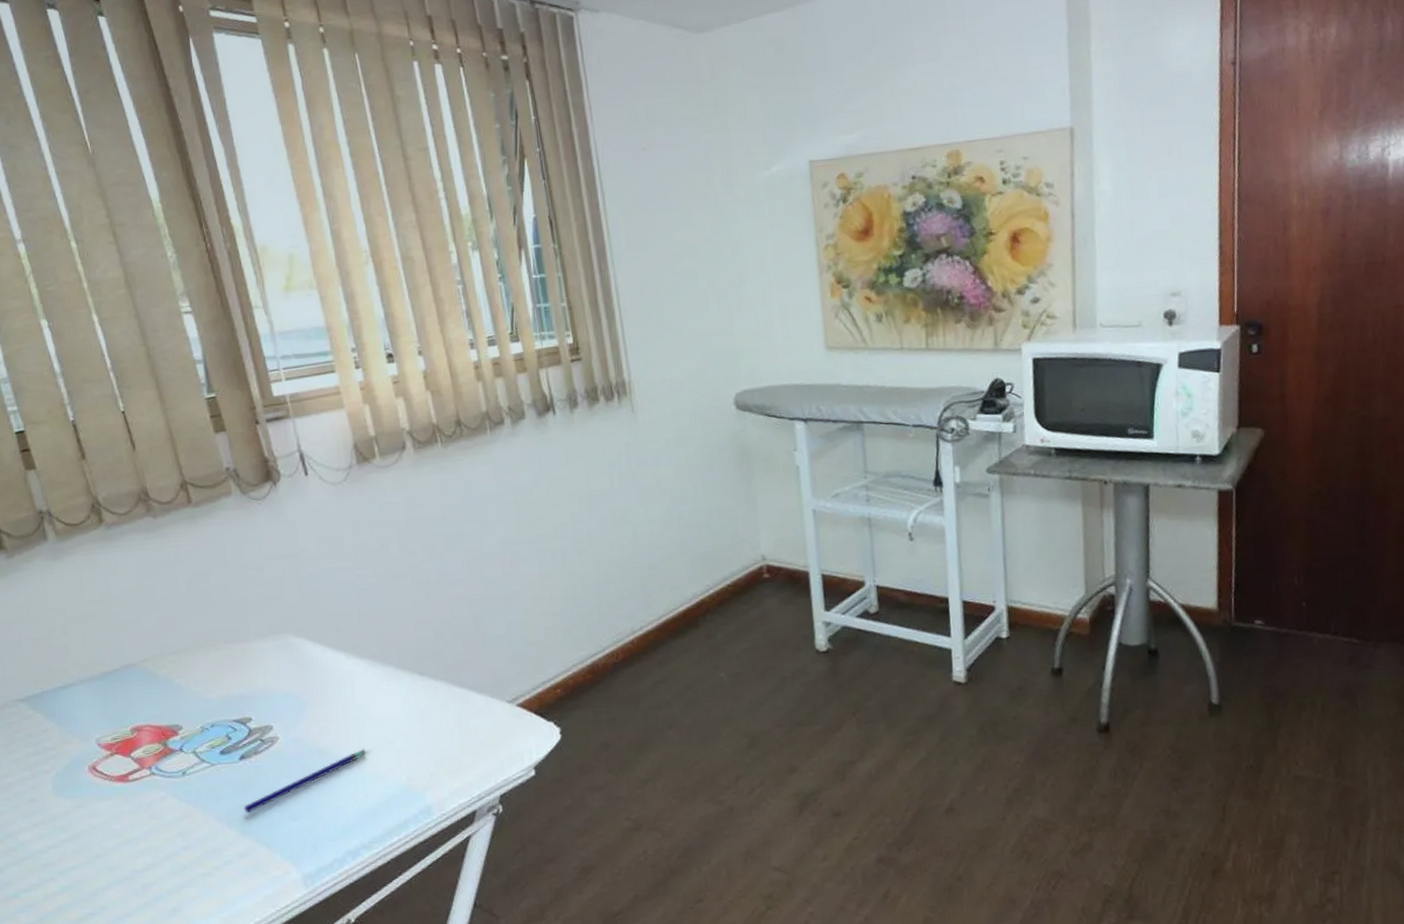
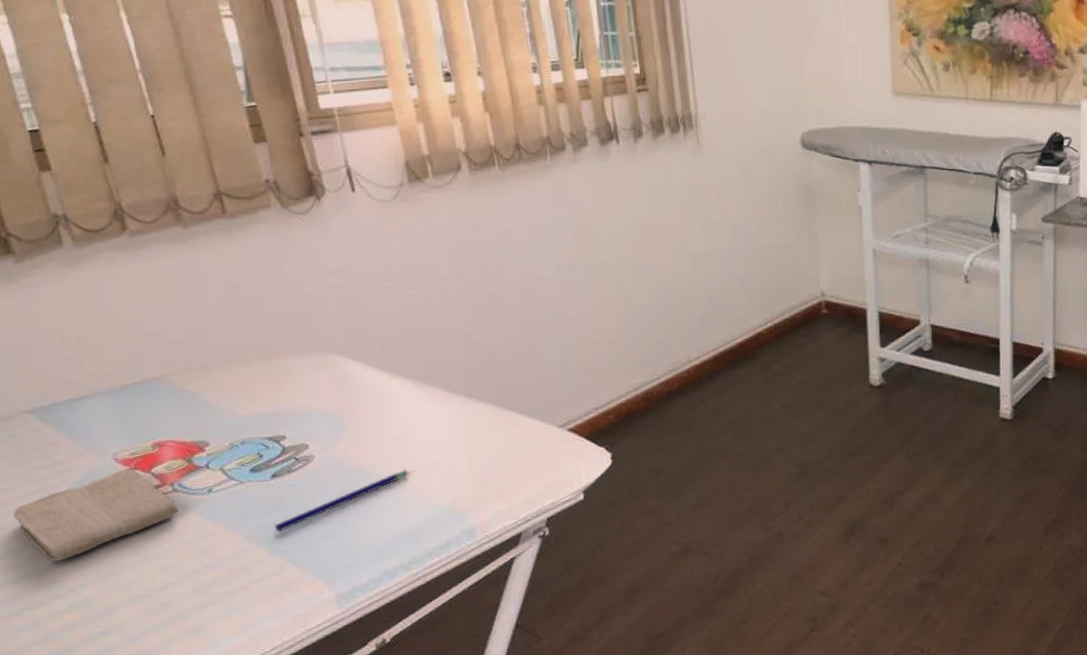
washcloth: none [10,753,158,846] -> present [13,468,180,563]

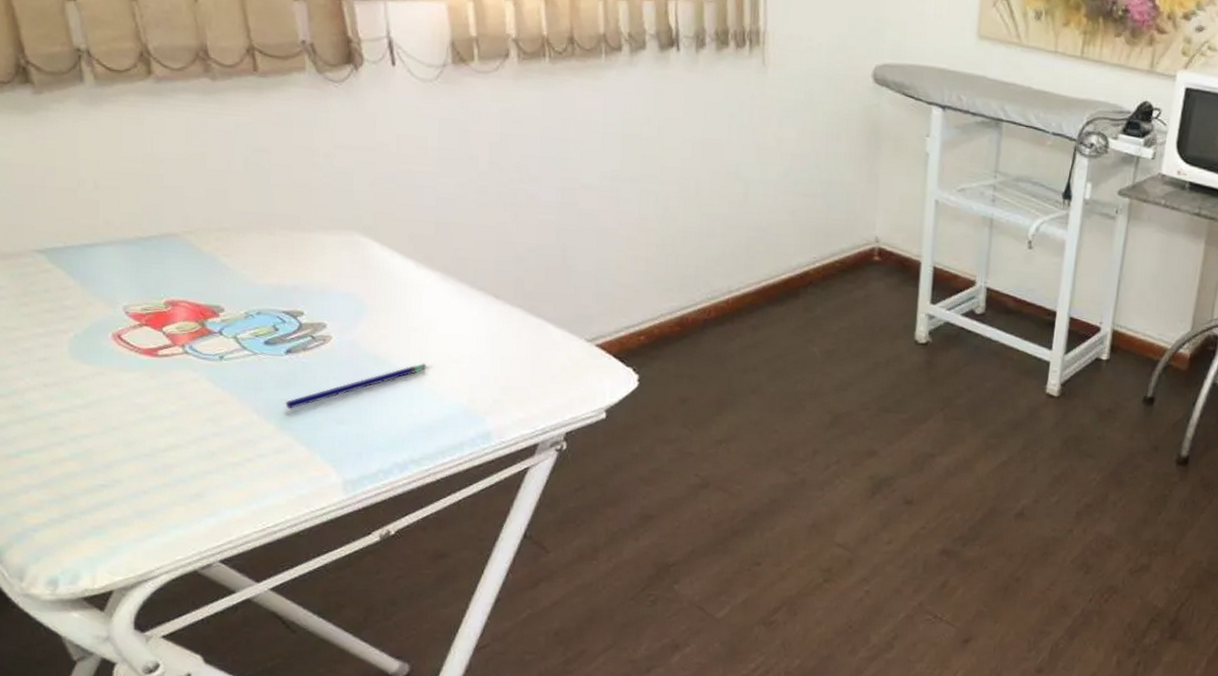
washcloth: present [13,468,180,563] -> none [18,323,189,409]

